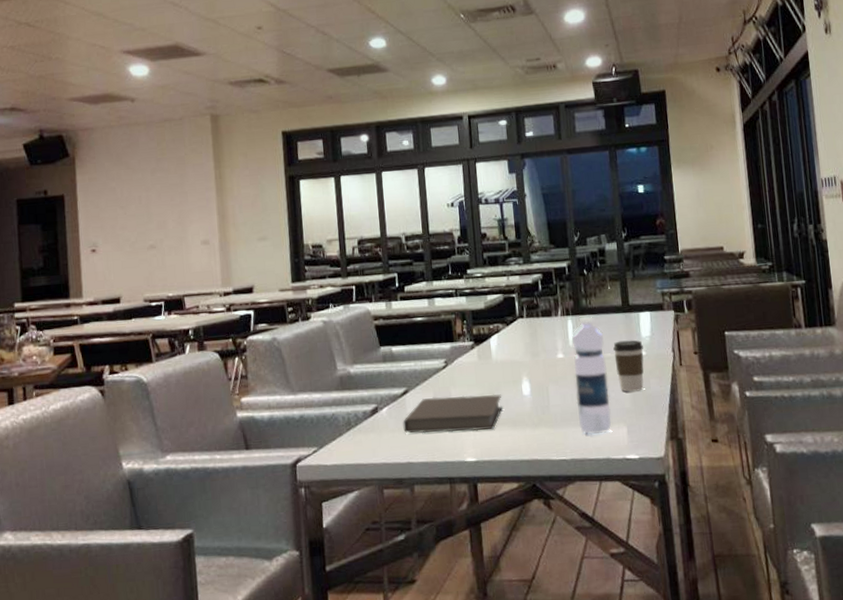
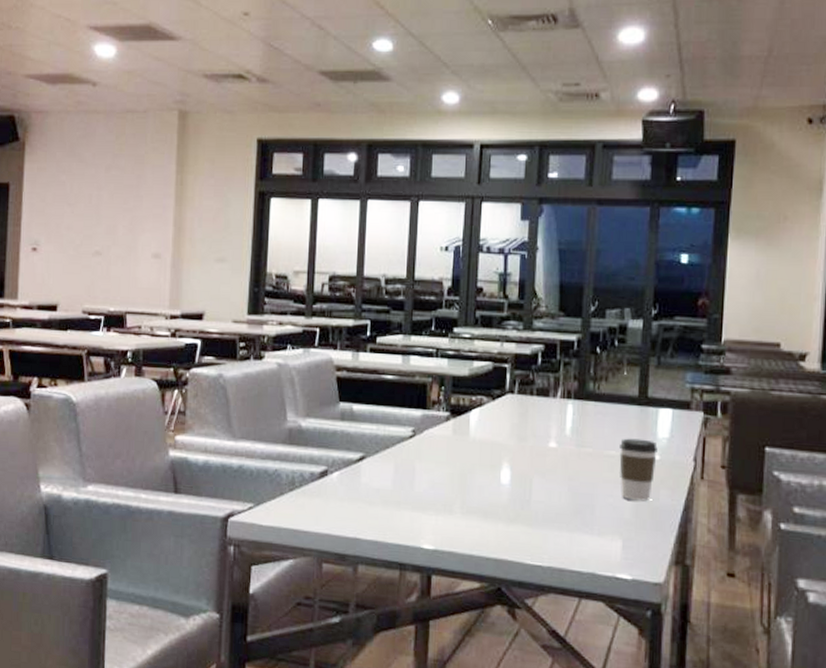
notebook: present [403,394,502,434] -> none [354,469,474,517]
water bottle: present [572,317,612,435] -> none [563,404,610,543]

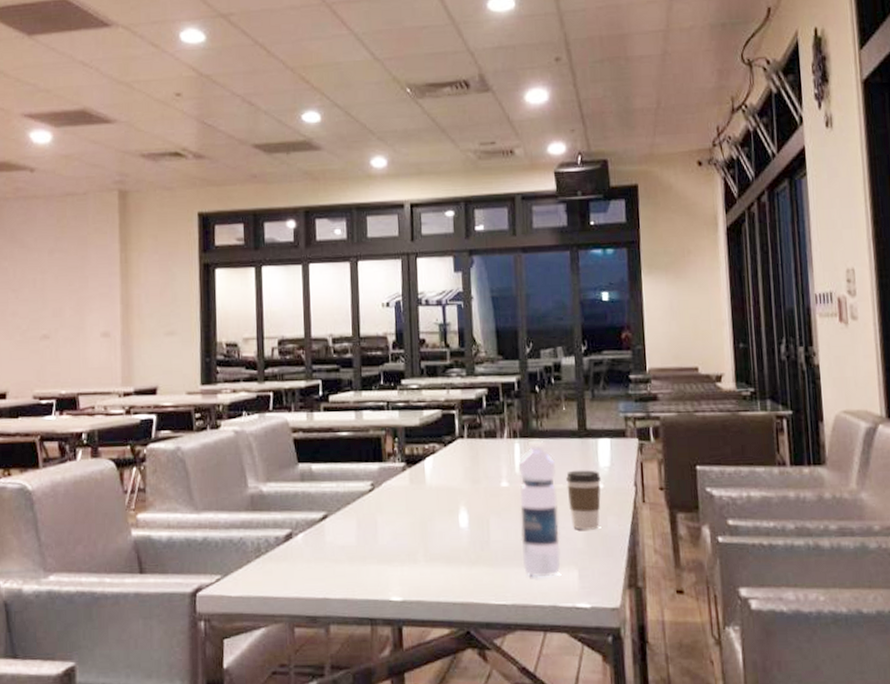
water bottle: none [563,404,610,543] -> present [519,441,561,578]

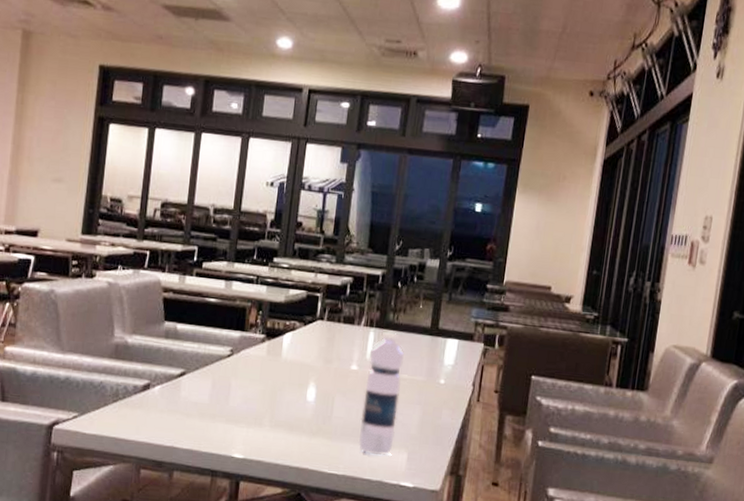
coffee cup: present [566,470,601,530] -> none [409,364,443,420]

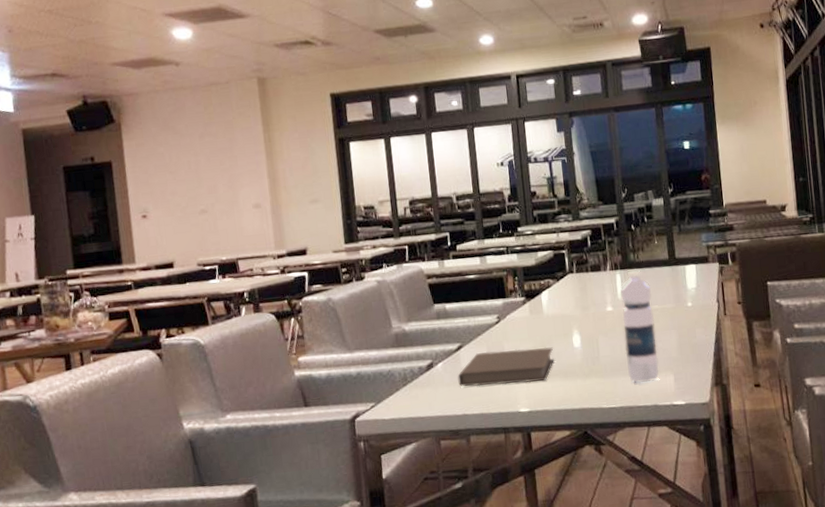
notebook: none [173,384,283,430] -> present [458,347,554,387]

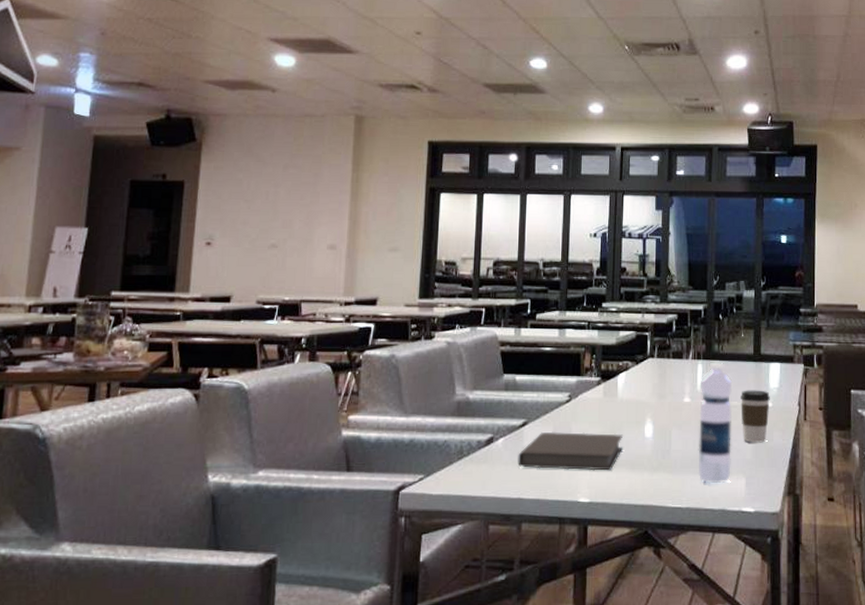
coffee cup: none [660,291,690,342] -> present [741,390,770,443]

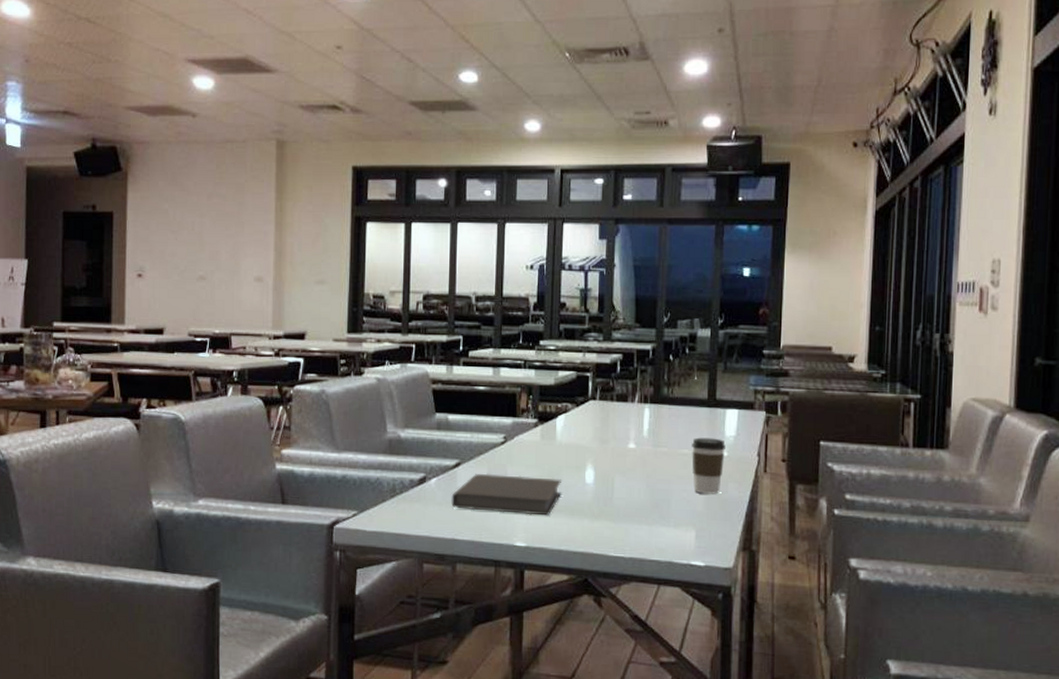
water bottle: present [698,363,733,484] -> none [642,407,683,535]

